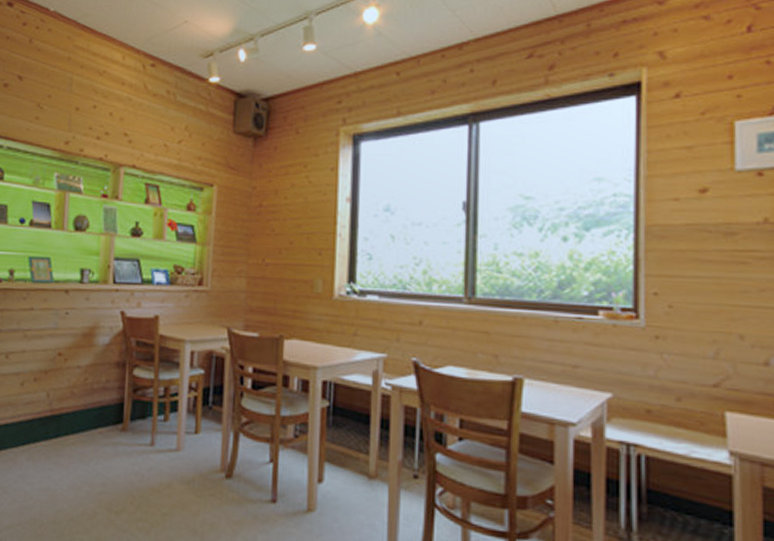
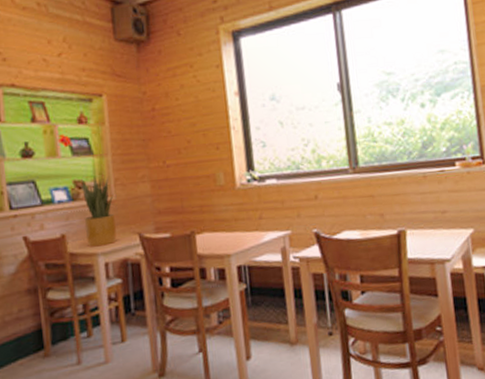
planter: none [177,264,210,334] -> present [79,177,117,247]

